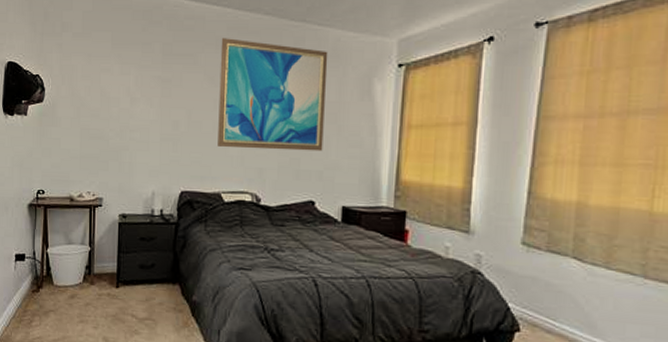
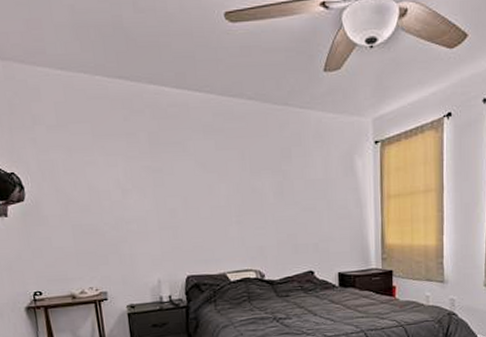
wall art: present [218,38,328,152] -> none [207,124,316,231]

